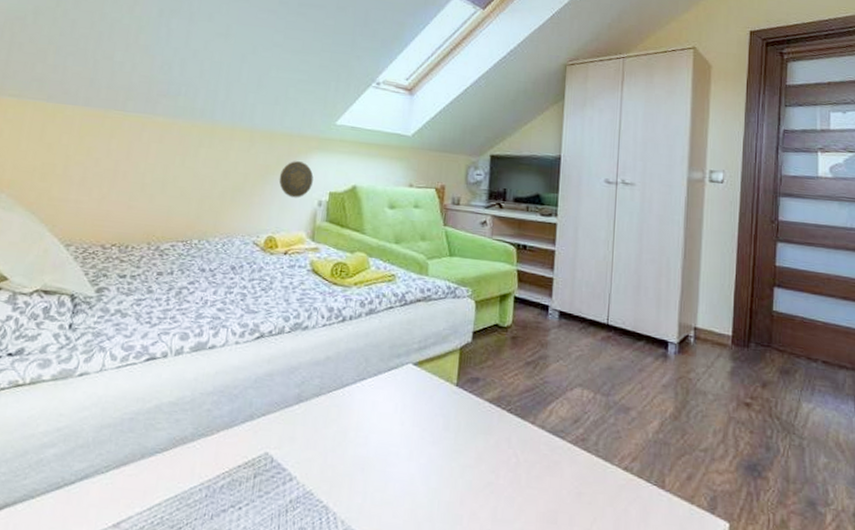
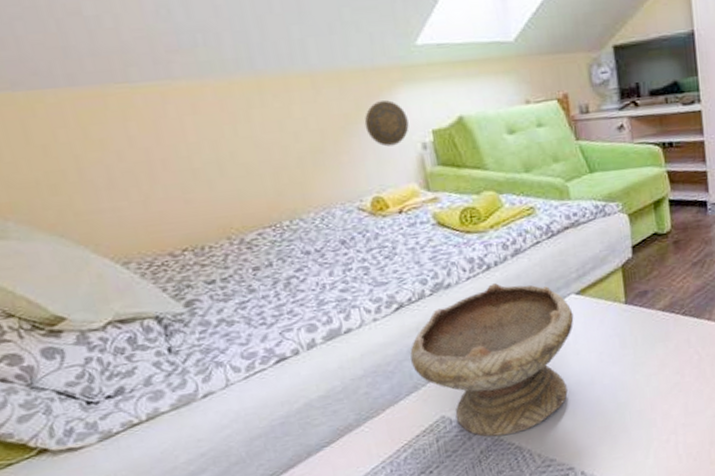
bowl: none [255,335,407,491] -> present [410,283,574,437]

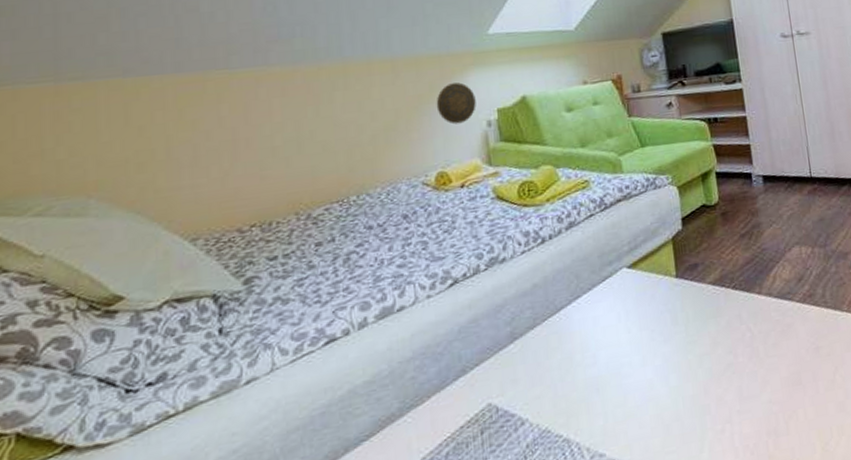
bowl: present [410,283,574,437] -> none [461,257,626,428]

